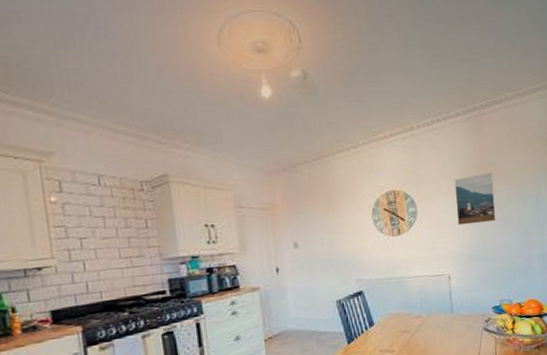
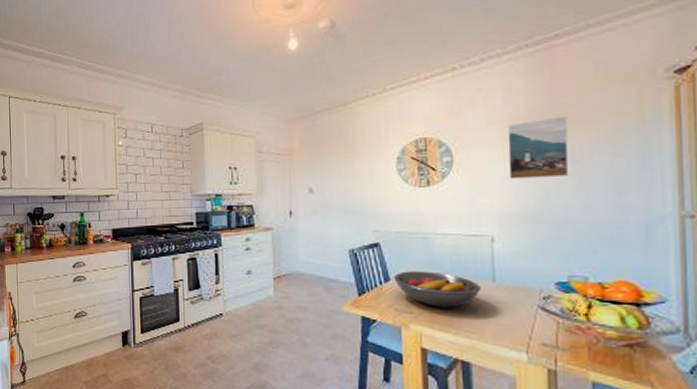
fruit bowl: none [376,311,445,343] -> present [393,271,482,308]

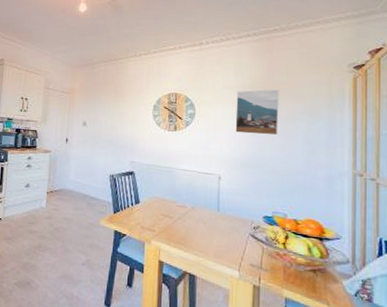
fruit bowl: present [393,271,482,308] -> none [142,196,209,230]

